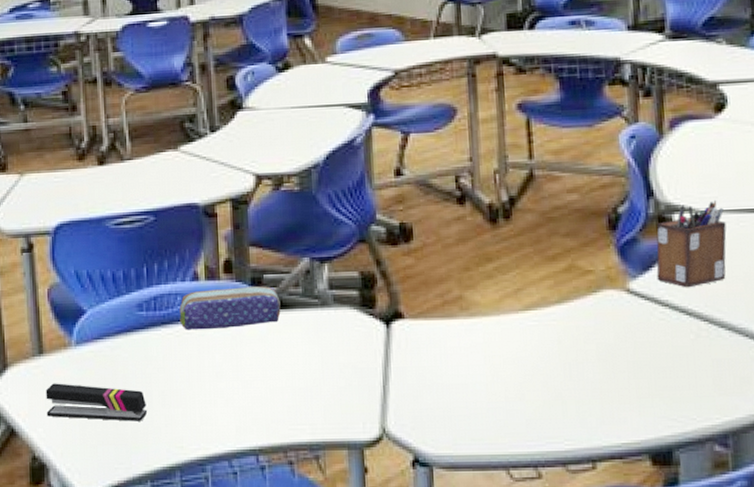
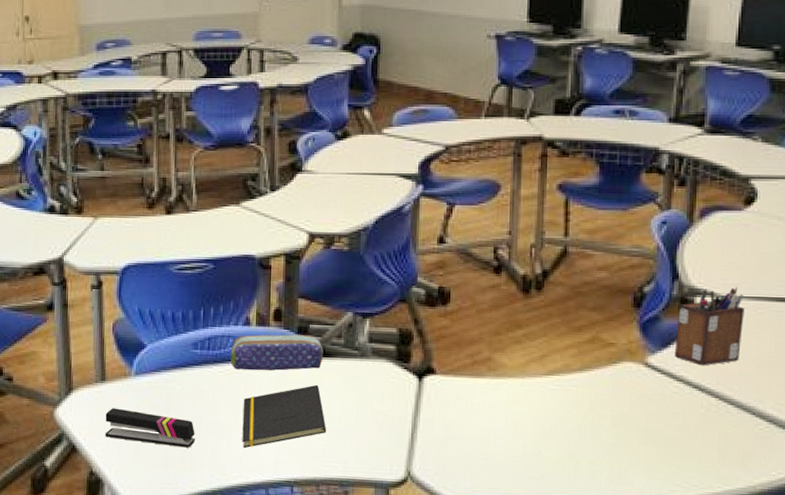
notepad: none [197,339,291,416] -> present [242,384,327,448]

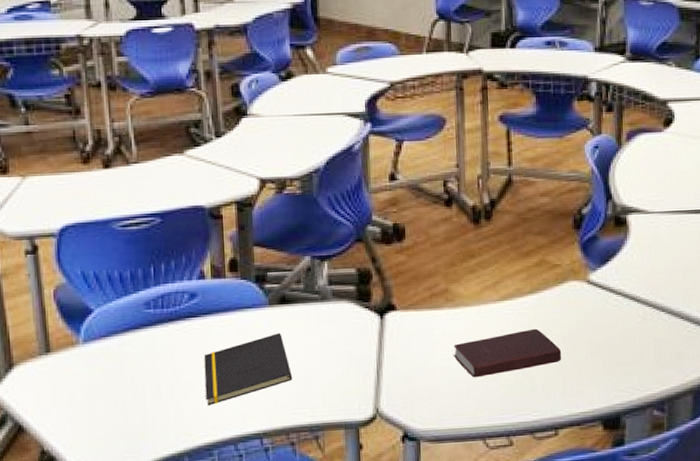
stapler: present [105,408,195,448] -> none [53,380,155,413]
pencil case: present [230,334,323,371] -> none [186,283,284,326]
book: none [492,408,611,452] -> present [453,328,562,378]
desk organizer: present [674,286,744,366] -> none [612,202,670,279]

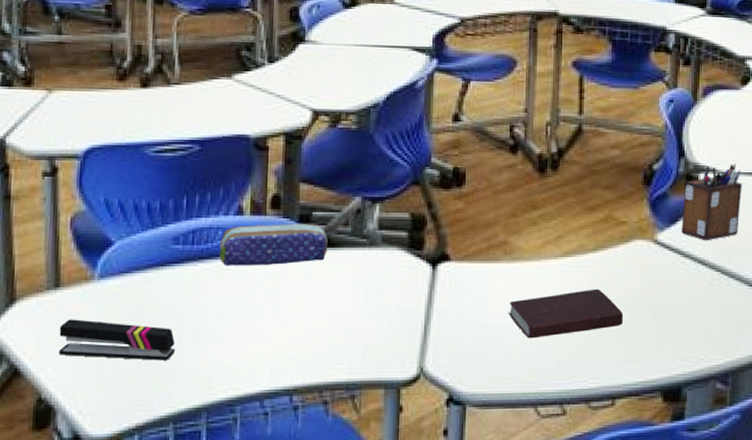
stapler: none [53,380,155,413] -> present [58,319,175,361]
pencil case: none [186,283,284,326] -> present [219,224,328,266]
notepad: present [204,332,293,405] -> none [232,278,332,355]
desk organizer: none [612,202,670,279] -> present [681,162,742,241]

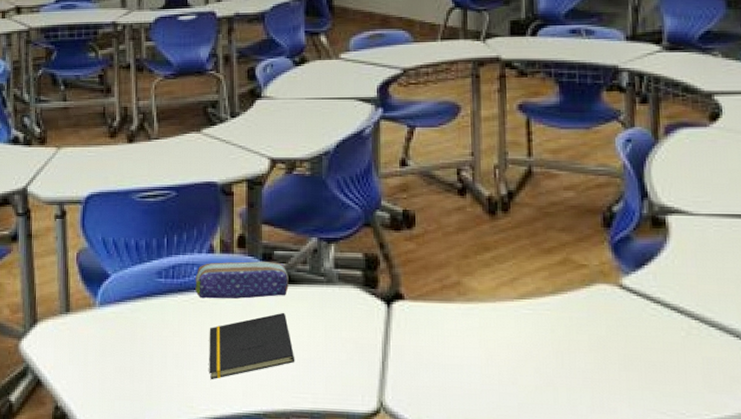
stapler: present [58,319,175,361] -> none [70,339,161,380]
notepad: none [232,278,332,355] -> present [209,312,295,379]
book: present [508,289,624,339] -> none [465,332,590,380]
desk organizer: present [681,162,742,241] -> none [649,203,719,287]

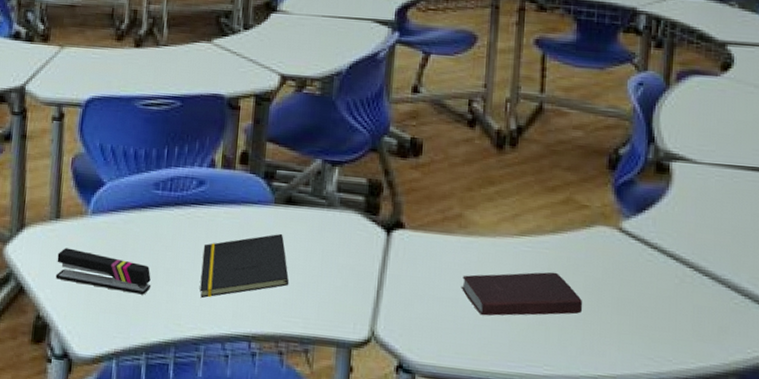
stapler: none [70,339,161,380] -> present [55,248,151,295]
pencil case: present [195,261,289,299] -> none [192,177,290,217]
book: none [465,332,590,380] -> present [461,272,583,316]

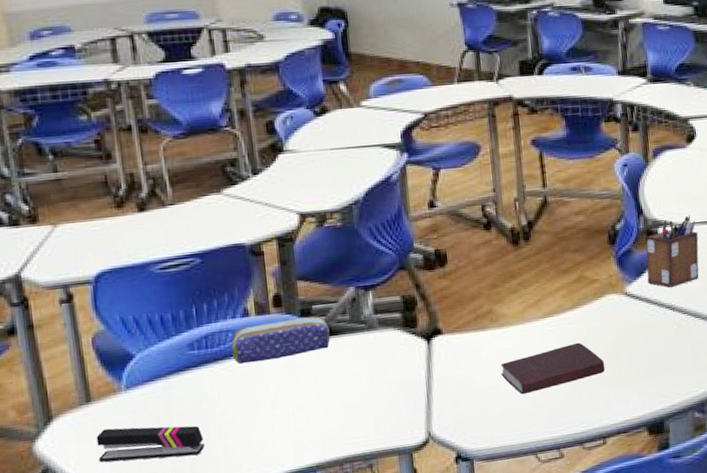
pencil case: none [192,177,290,217] -> present [231,316,330,364]
notepad: present [200,233,289,298] -> none [252,364,344,443]
desk organizer: none [649,153,720,234] -> present [646,214,699,288]

